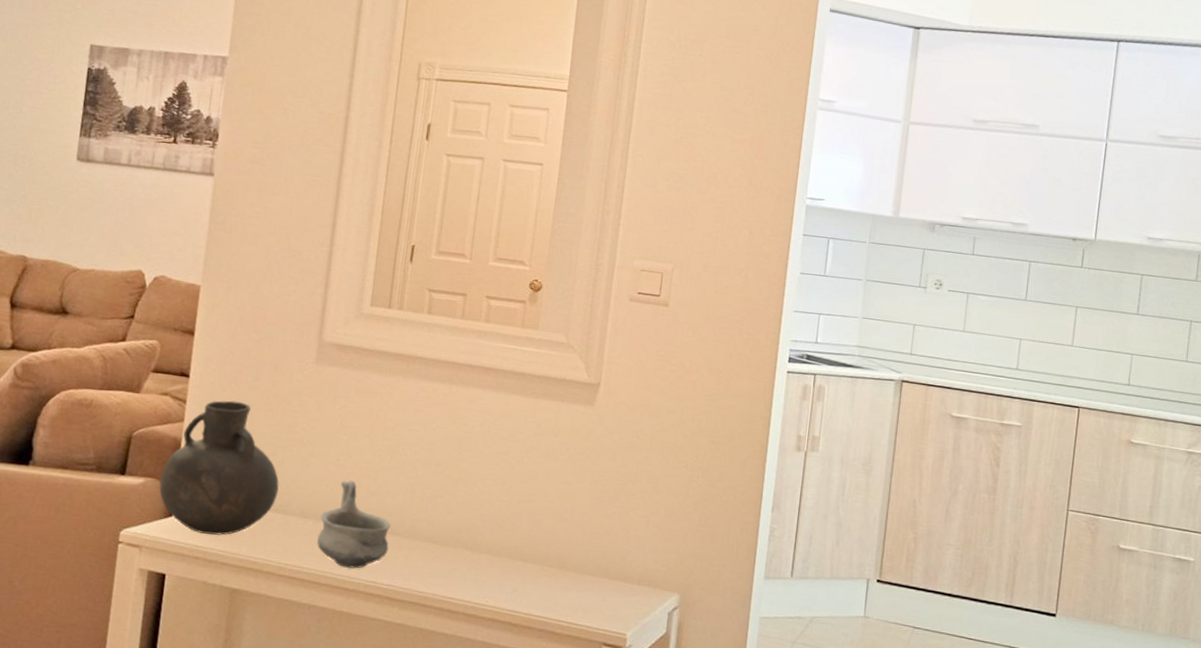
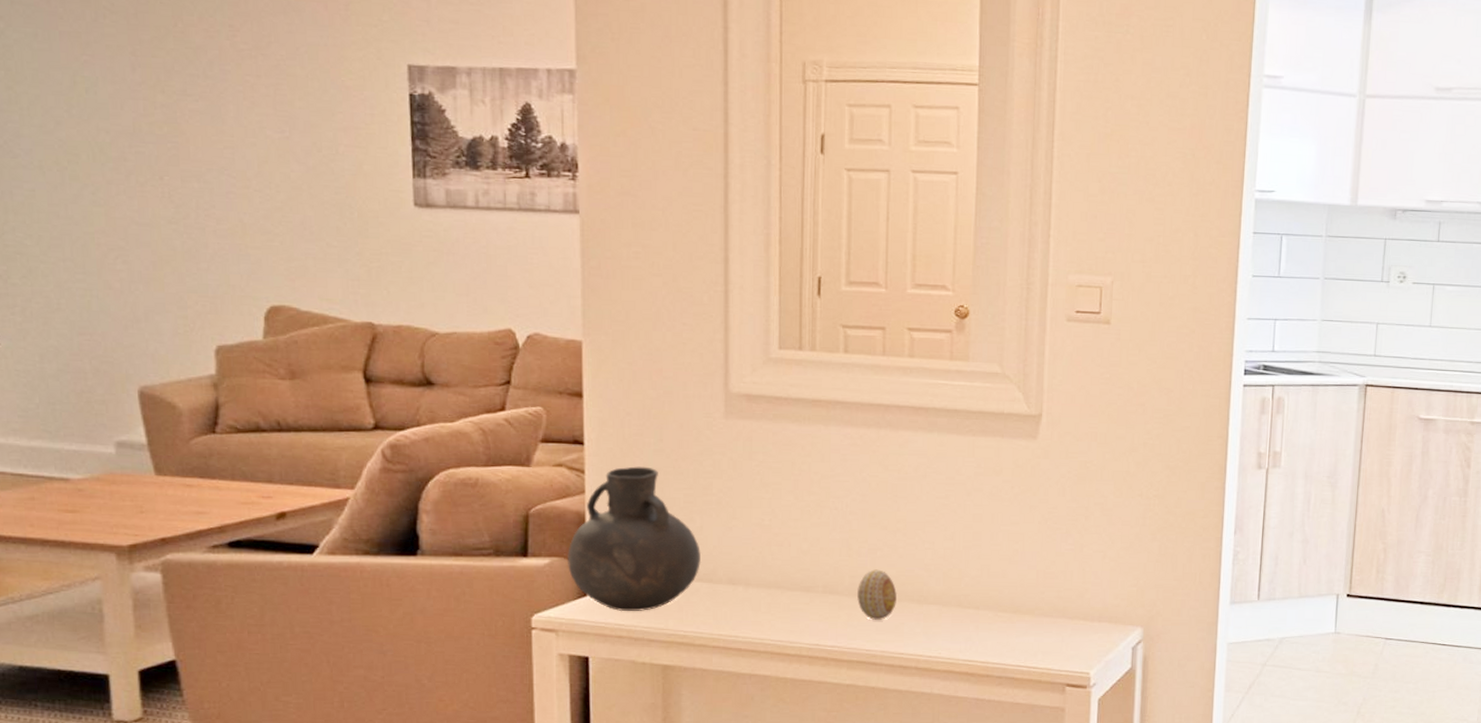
bowl: present [317,480,391,569] -> none [750,541,829,633]
decorative egg: none [415,515,453,564] -> present [857,569,897,620]

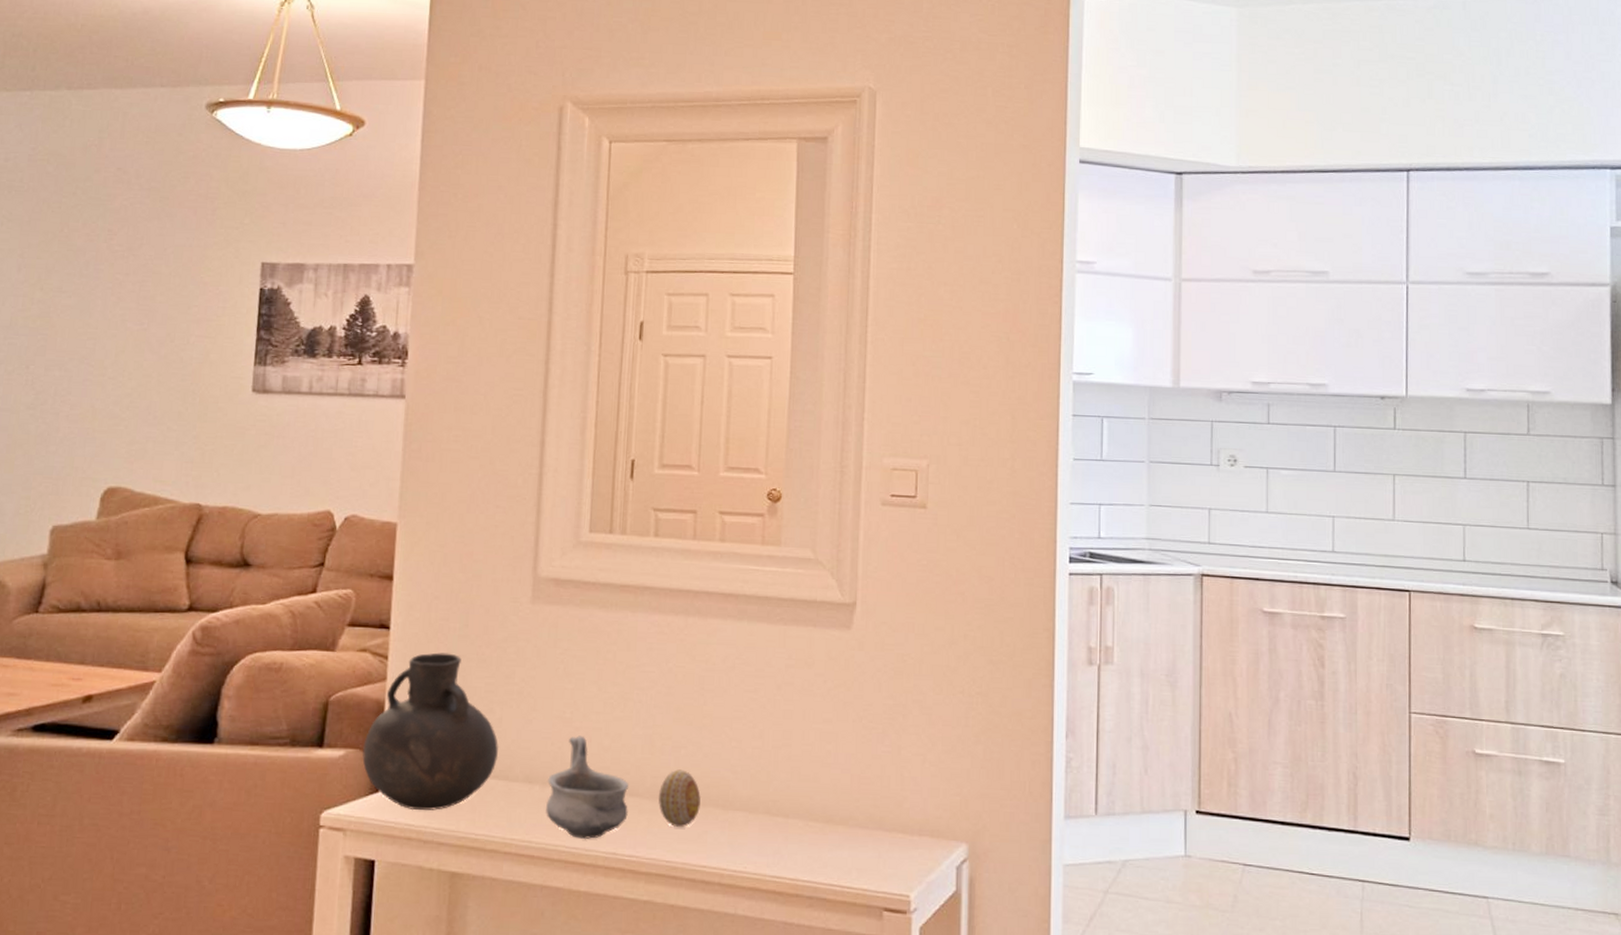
bowl: none [750,541,829,633] -> present [546,735,629,839]

